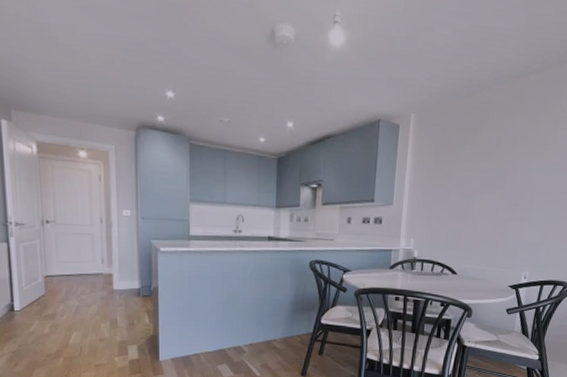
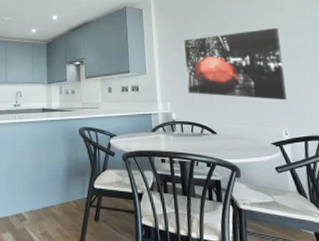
wall art: none [435,162,546,244] -> present [184,27,287,101]

